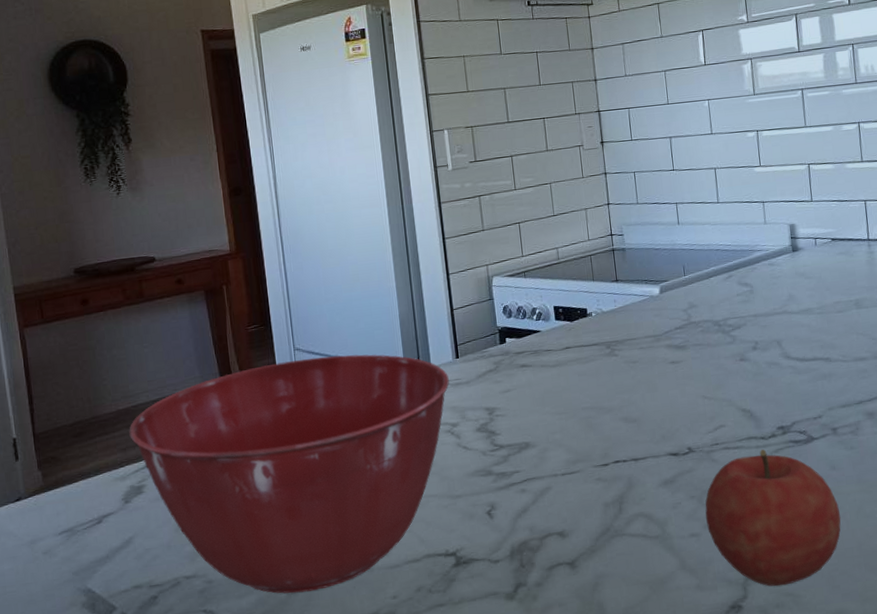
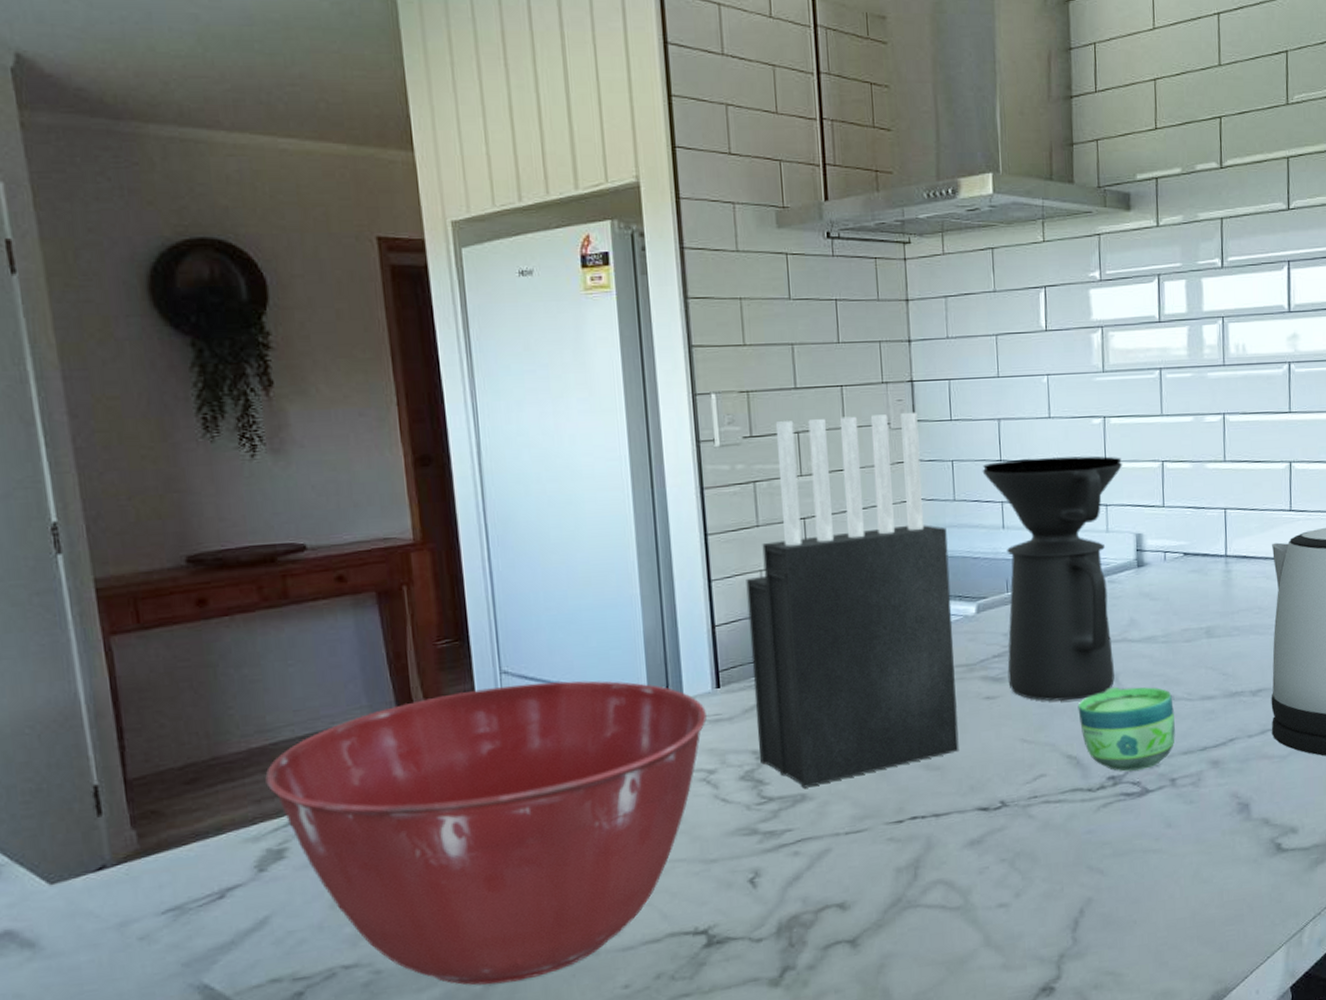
knife block: none [476,135,651,438] -> present [746,412,959,788]
coffee maker: none [659,162,779,365] -> present [982,456,1123,702]
fruit: present [705,449,841,587] -> none [1017,803,1174,964]
cup: none [748,351,834,422] -> present [1077,686,1175,772]

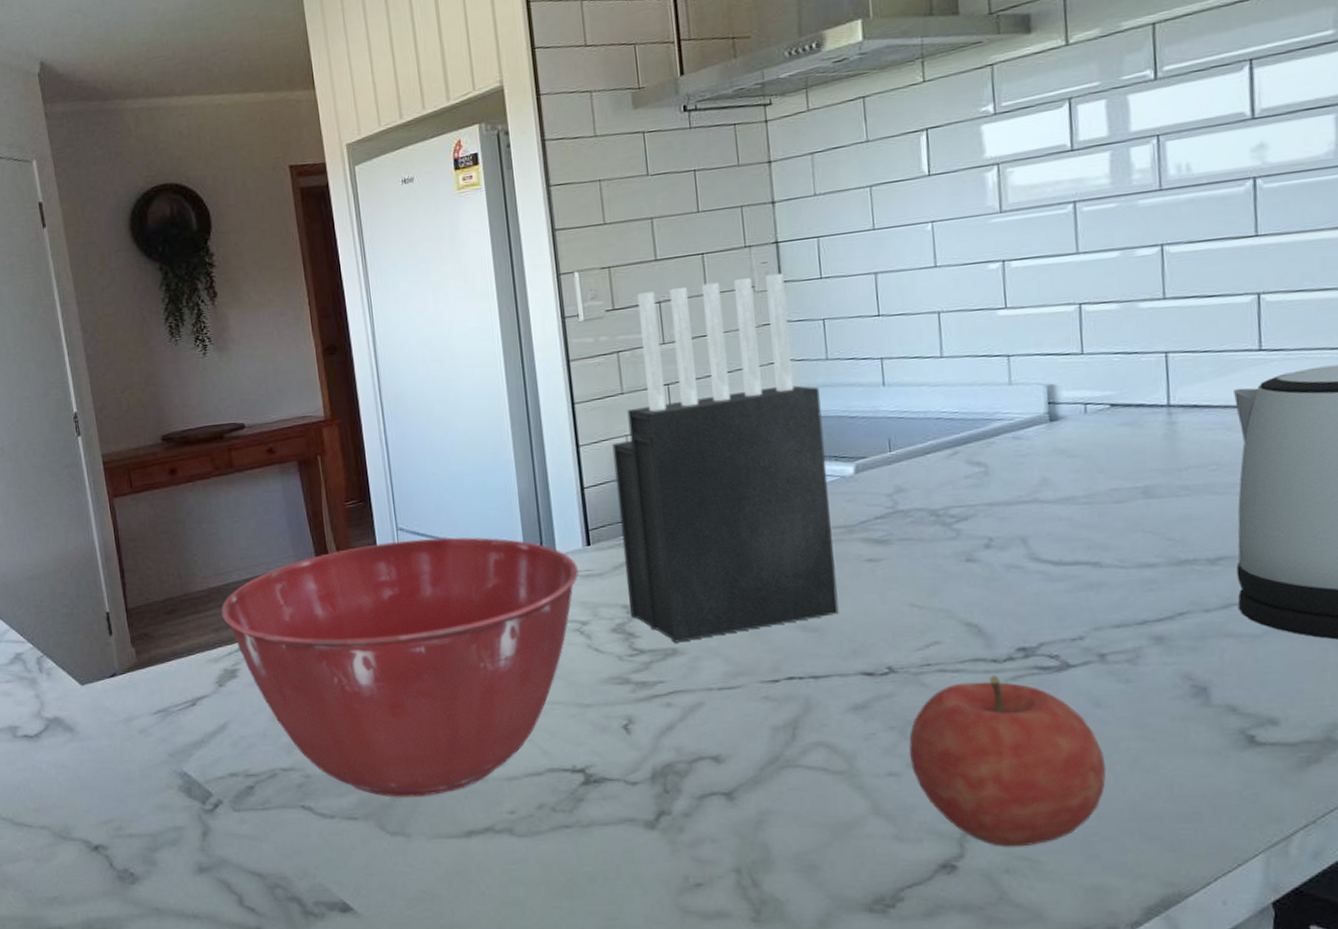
coffee maker: present [982,456,1123,702] -> none [857,303,1029,566]
fruit: none [1017,803,1174,964] -> present [909,675,1107,847]
cup: present [1077,686,1175,772] -> none [977,551,1104,643]

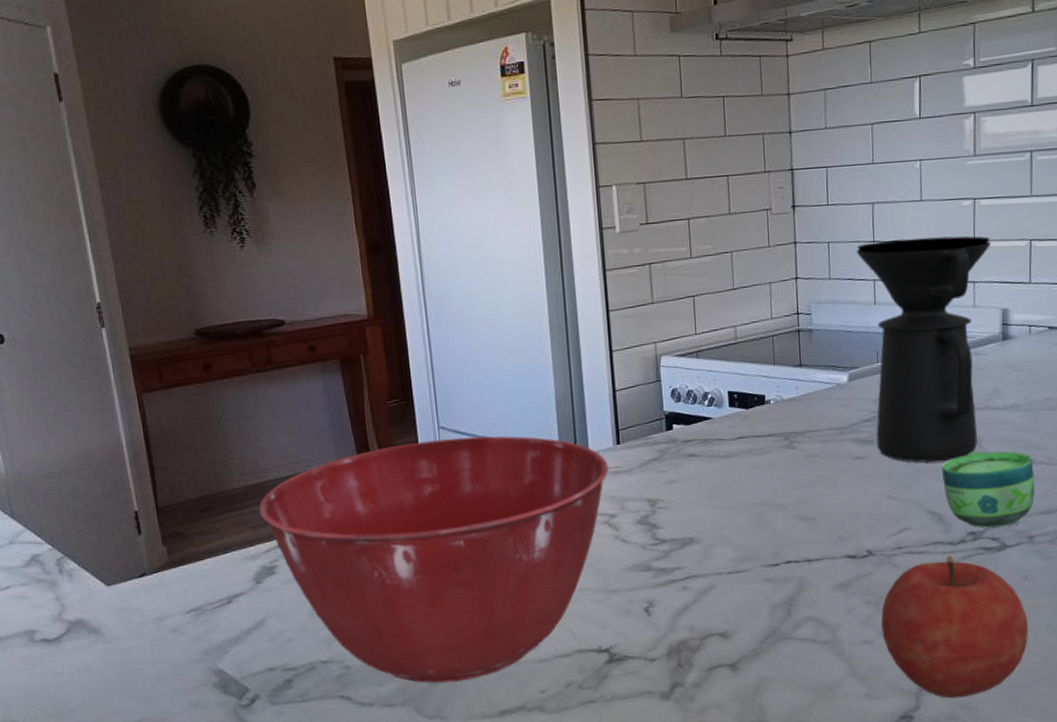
knife block: present [612,273,839,643] -> none [642,198,830,533]
coffee maker: none [857,303,1029,566] -> present [856,236,992,463]
cup: none [977,551,1104,643] -> present [941,450,1035,528]

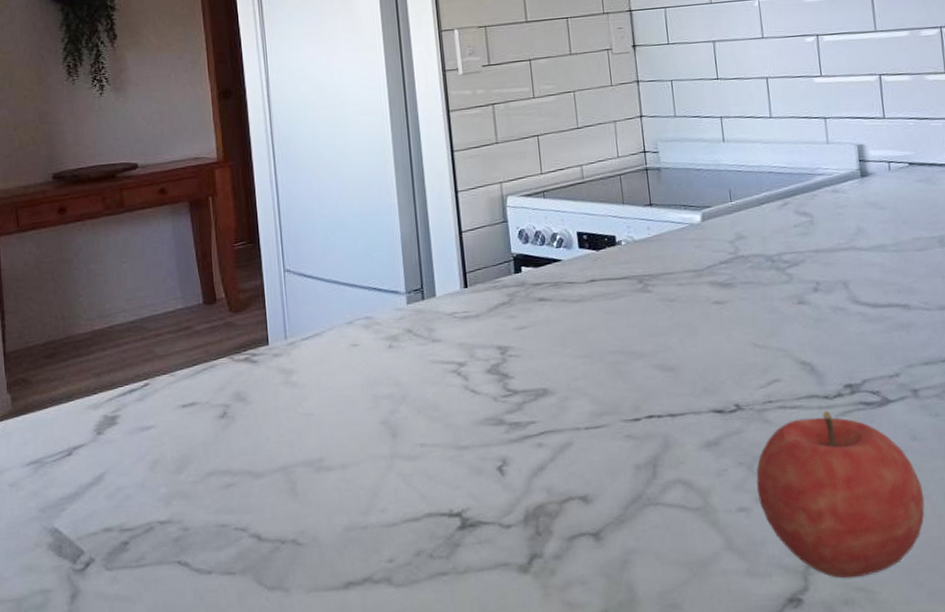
mixing bowl: present [259,436,608,683] -> none [104,279,456,549]
coffee maker: present [856,236,992,463] -> none [700,72,845,308]
cup: present [941,450,1035,528] -> none [808,294,914,380]

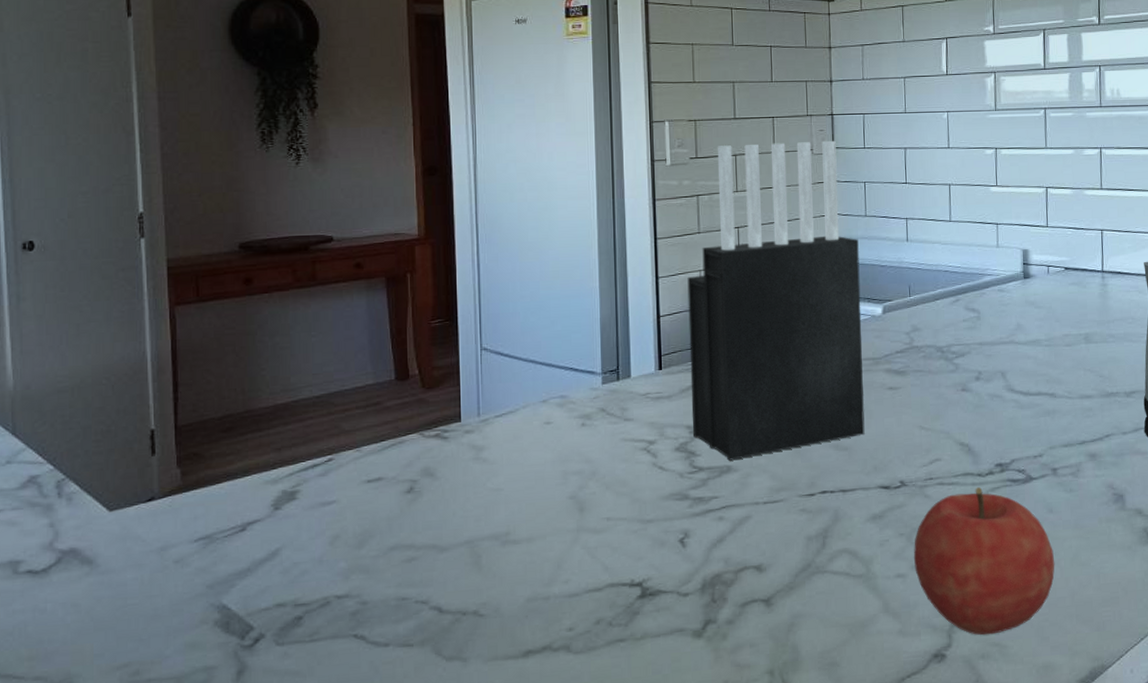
knife block: none [488,38,691,383] -> present [687,140,865,461]

